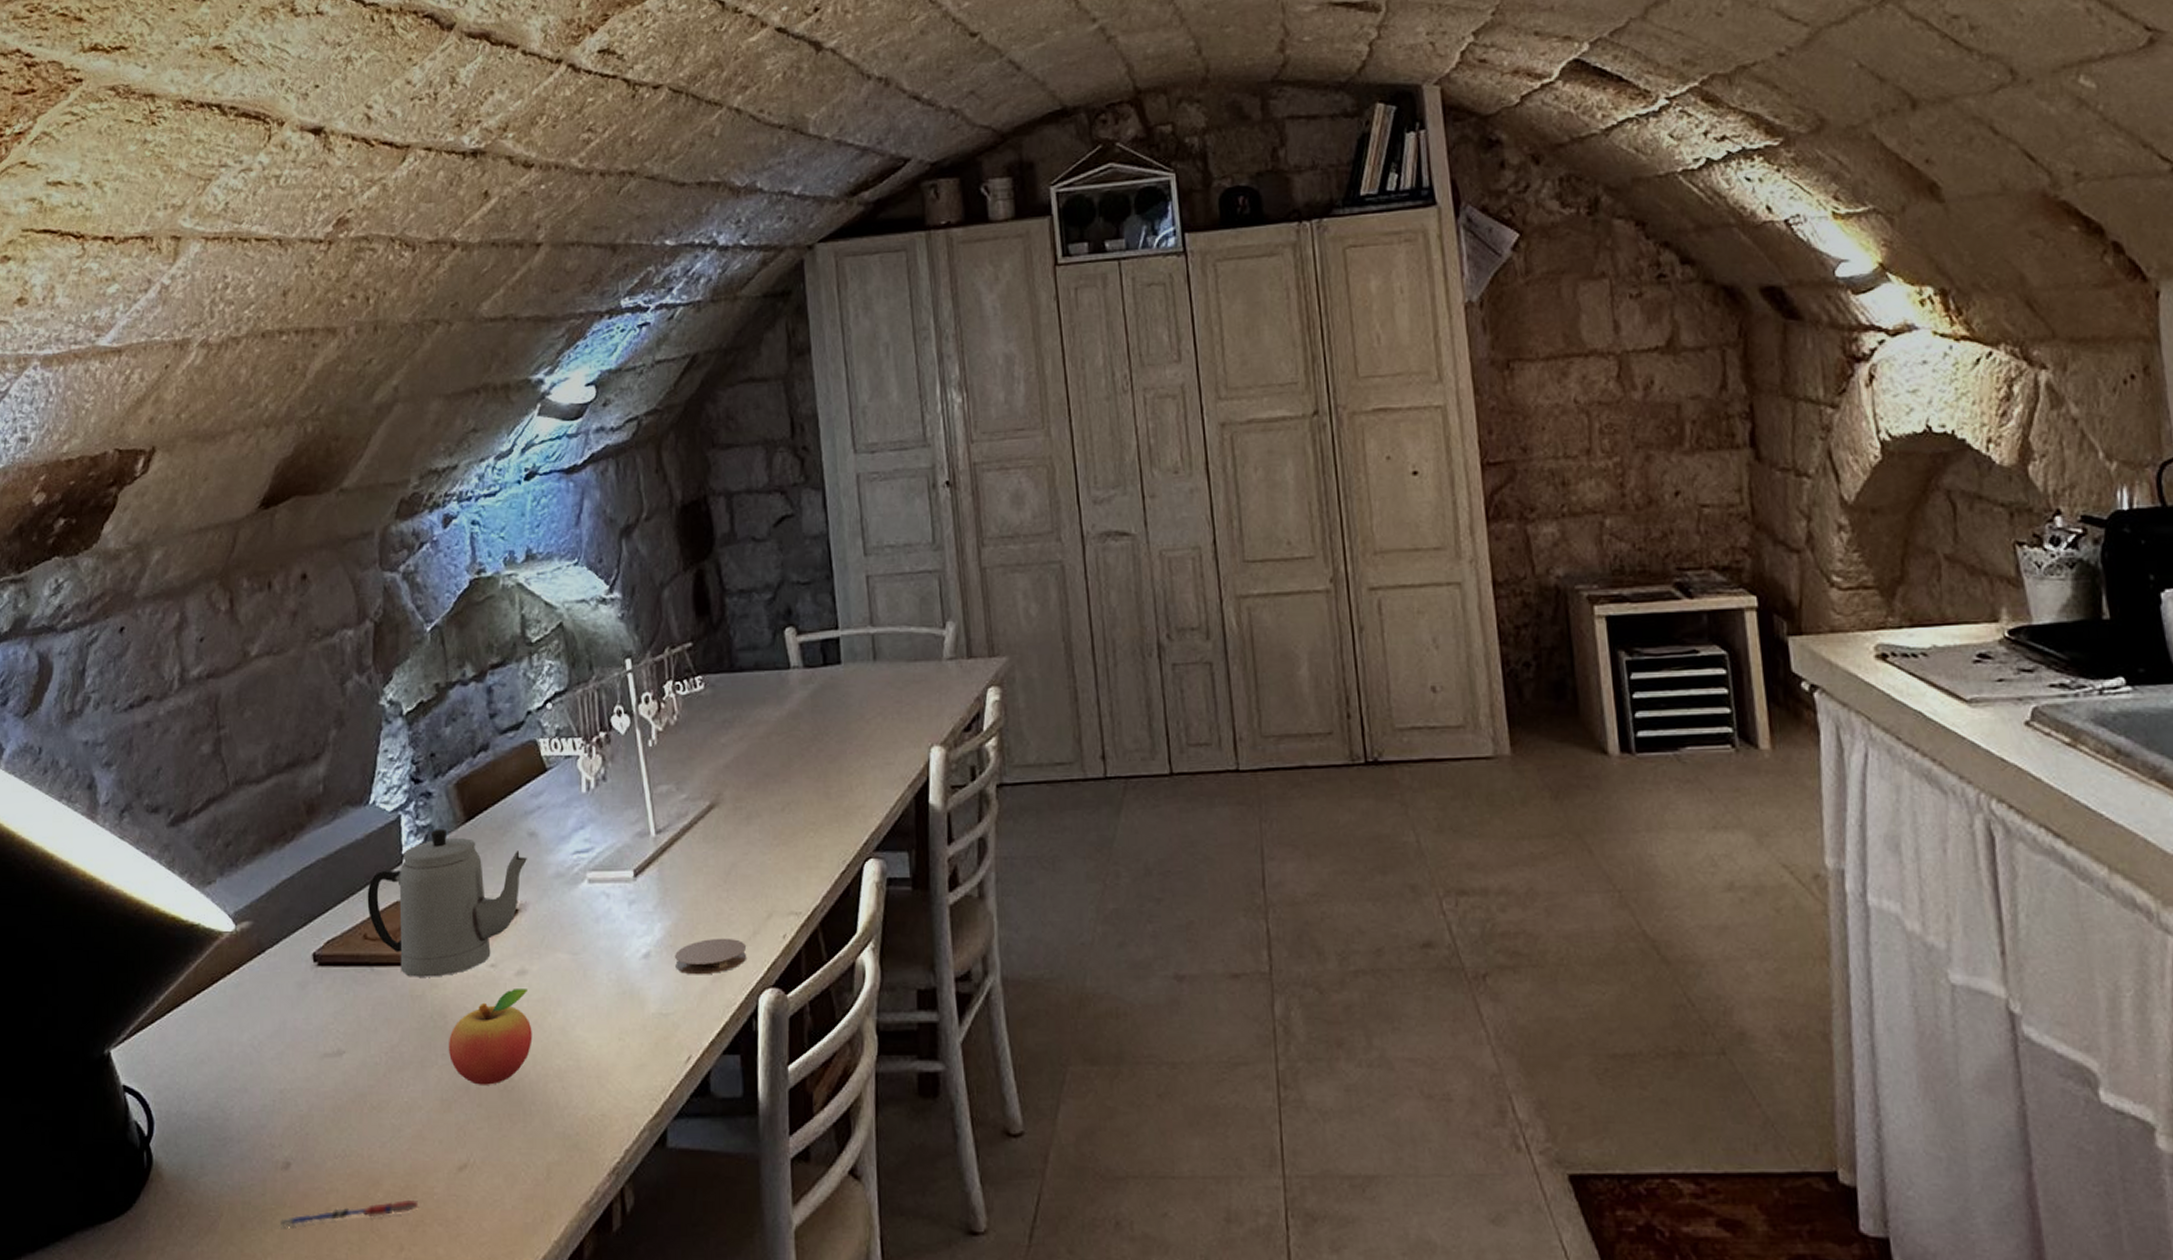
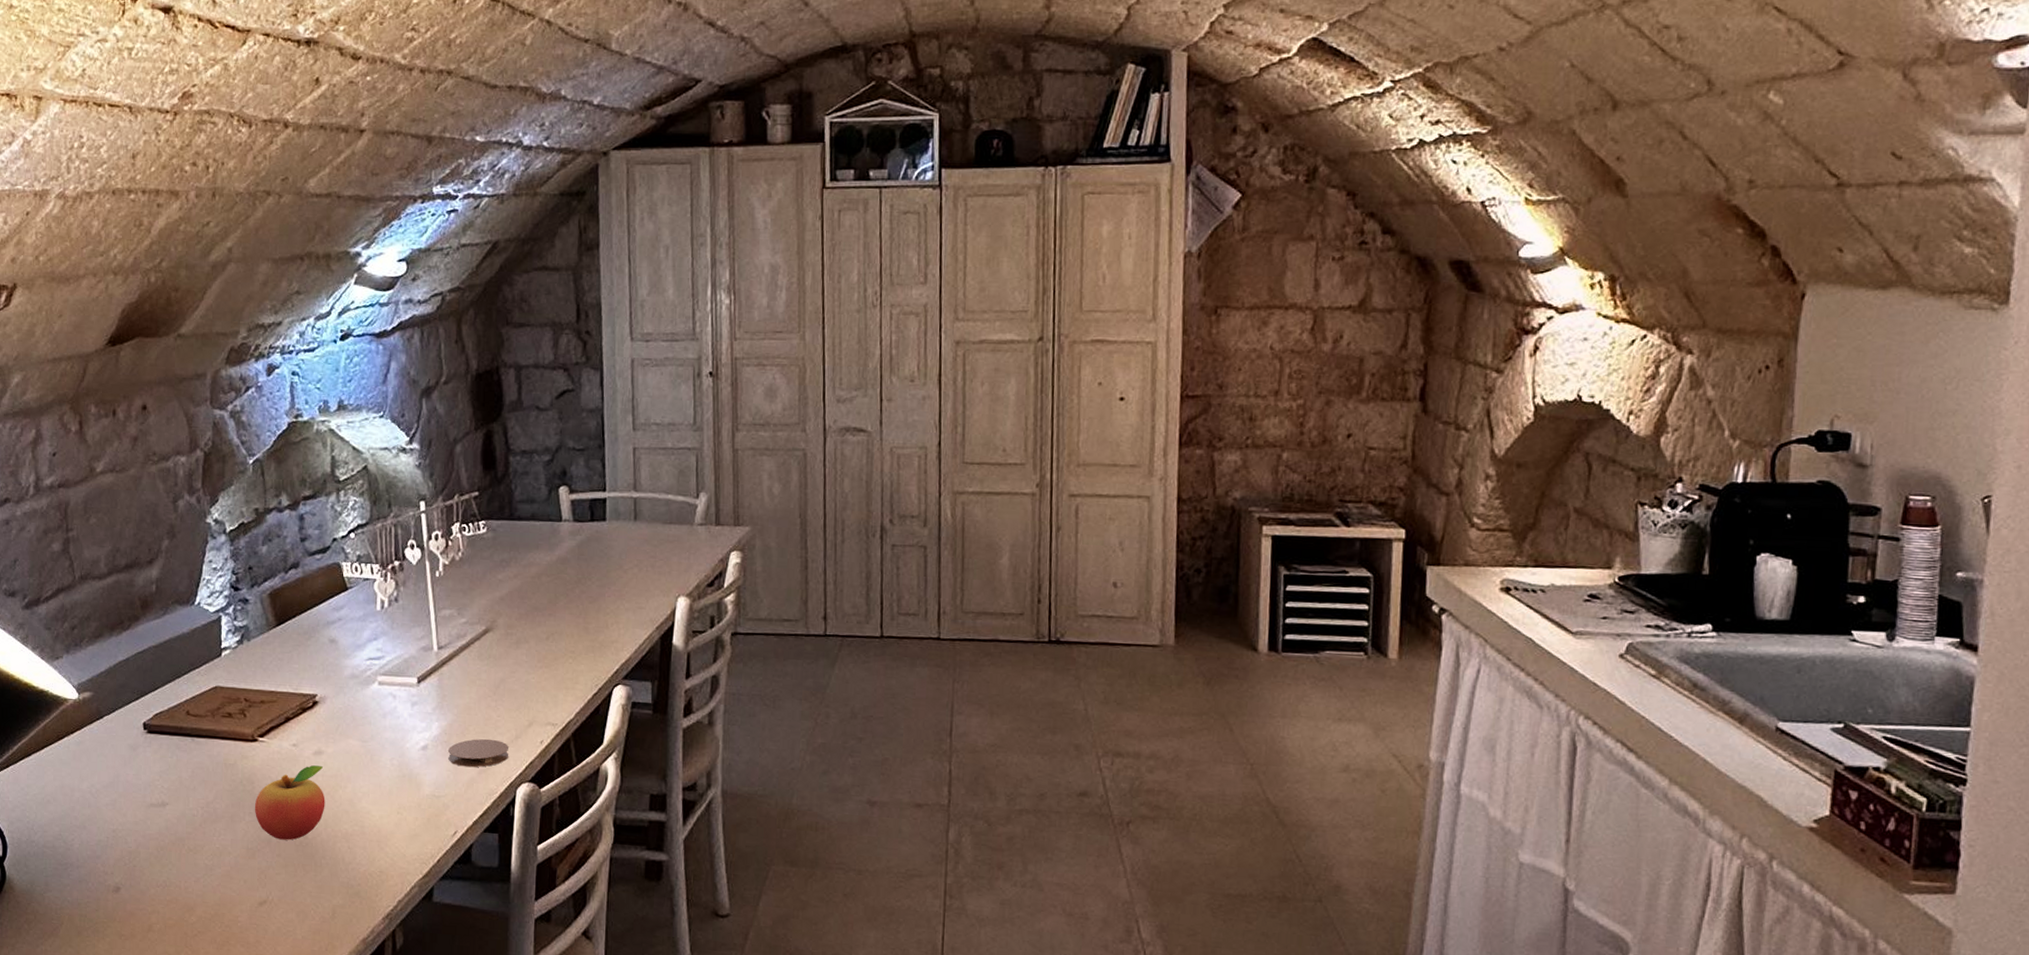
pen: present [279,1200,418,1227] -> none [110,924,225,937]
teapot: present [367,828,527,977] -> none [190,629,327,751]

